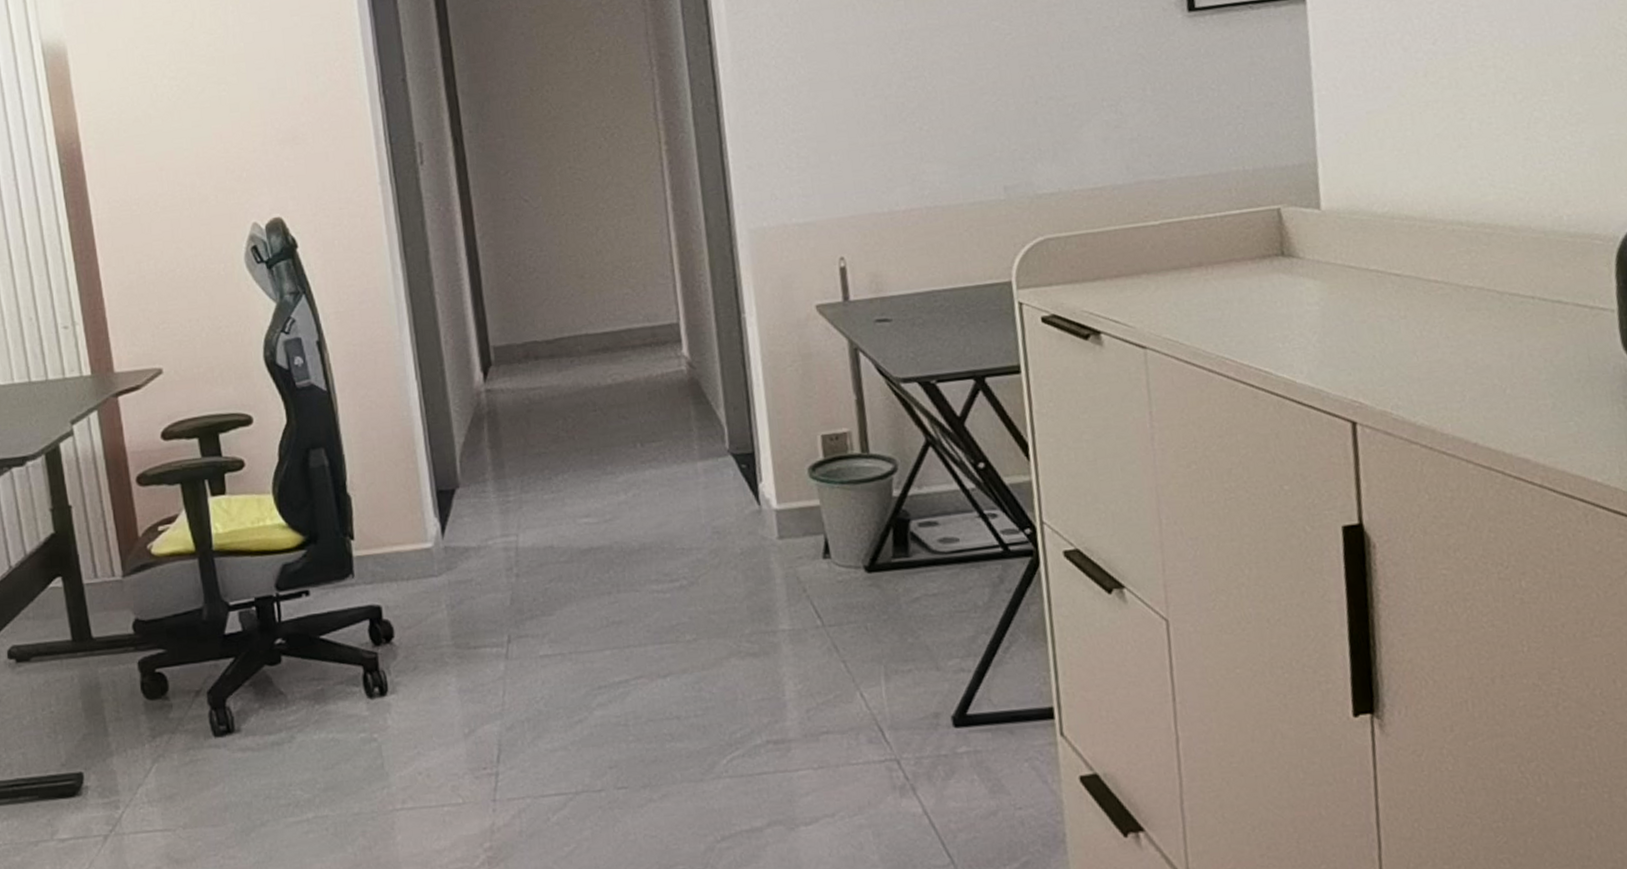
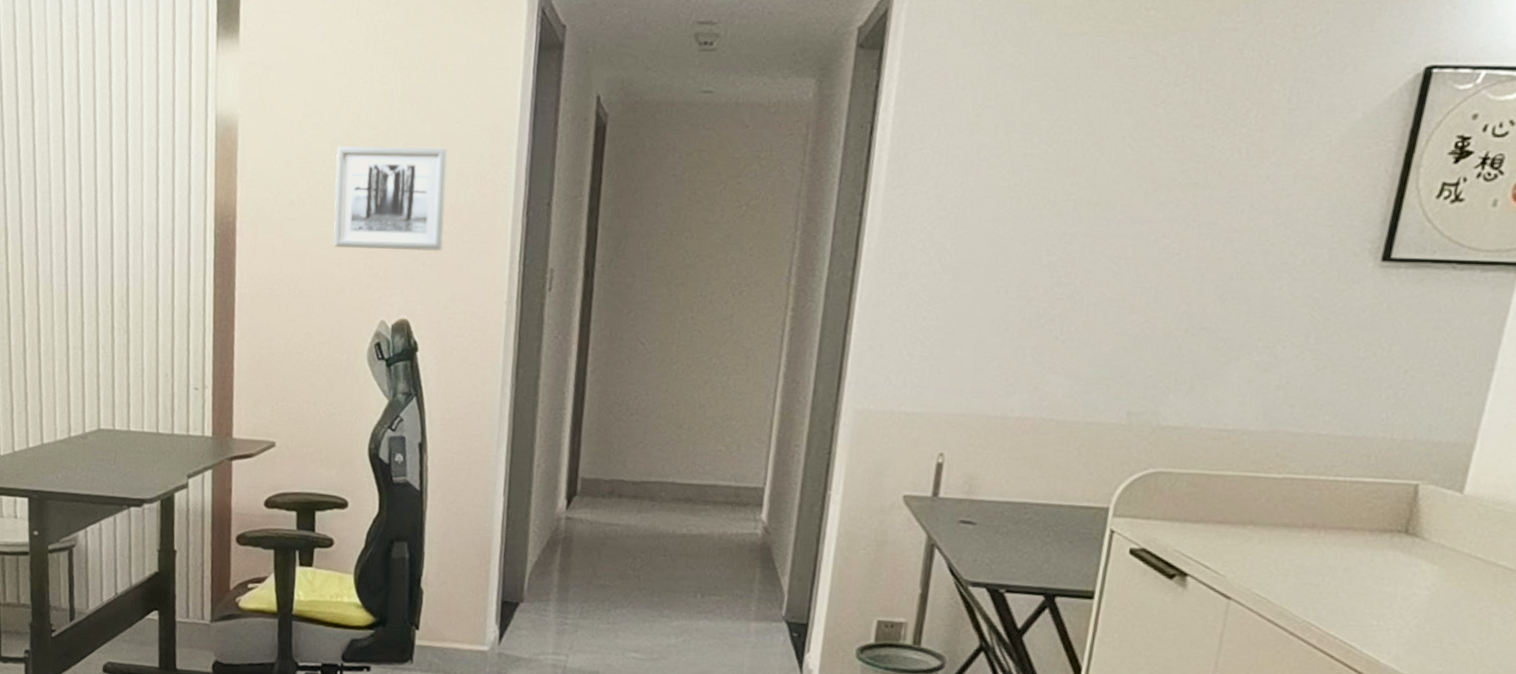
wall art: none [175,41,304,157] -> present [333,145,448,251]

